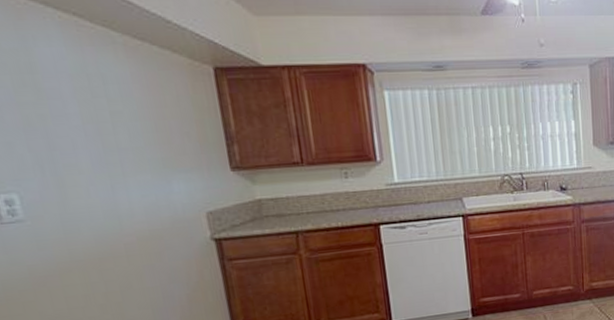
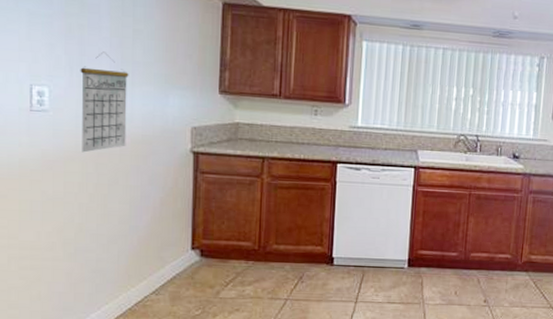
calendar: none [53,142,132,261] -> present [80,51,129,153]

